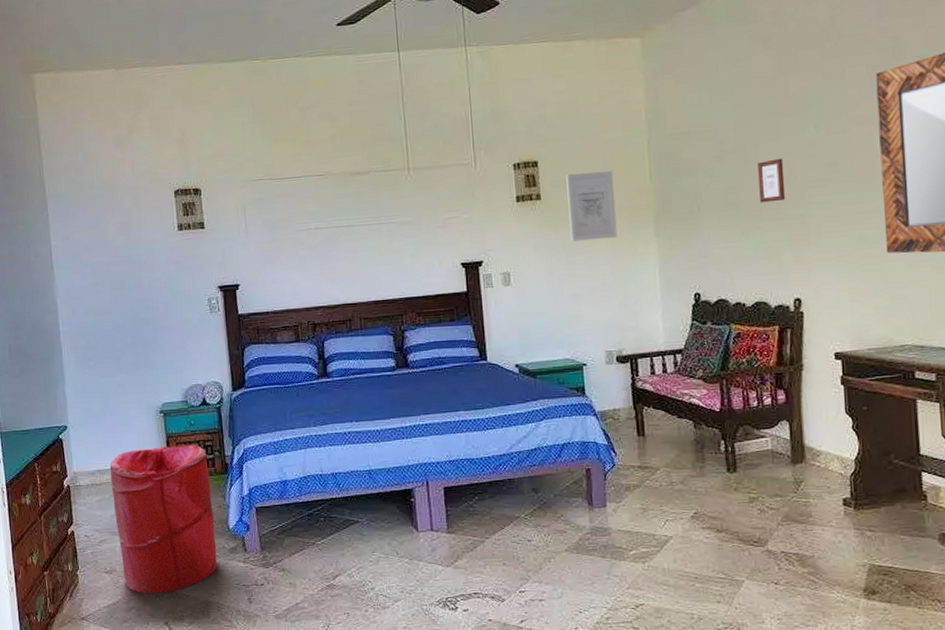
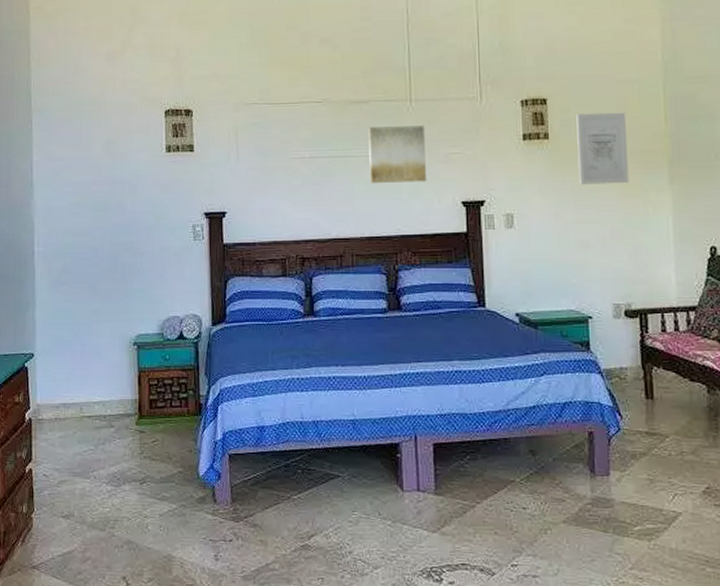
laundry hamper: present [109,444,217,594] -> none [75,381,184,544]
wall art: none [370,193,428,251] -> present [369,125,427,184]

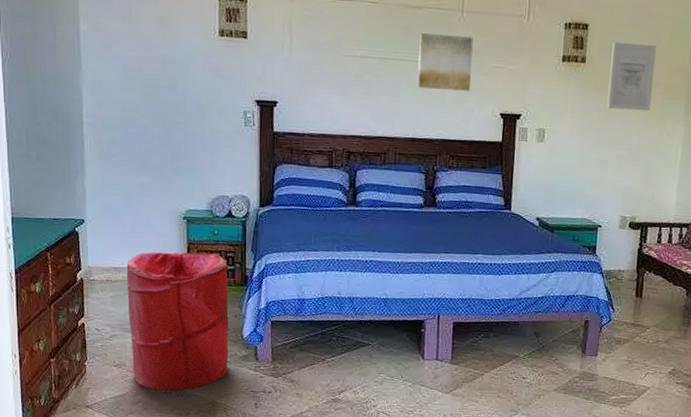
laundry hamper: none [75,381,184,544] -> present [126,251,229,391]

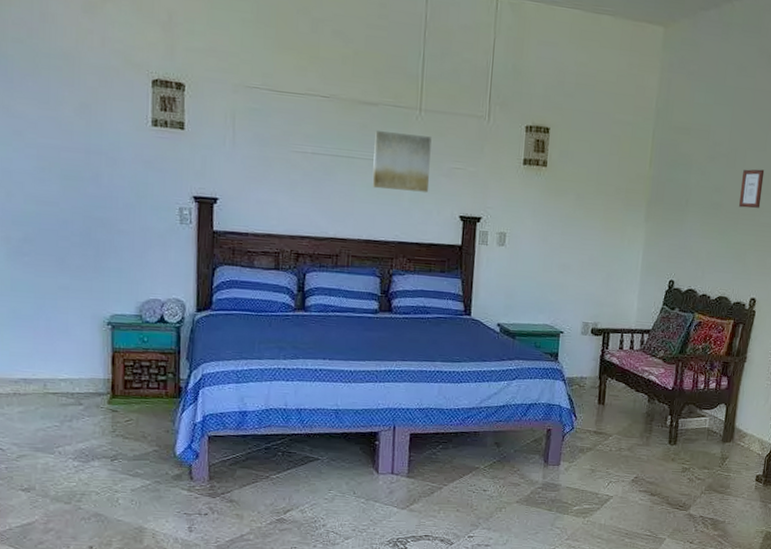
laundry hamper: present [126,251,229,391] -> none [38,361,159,517]
wall art: present [607,41,657,112] -> none [568,146,618,217]

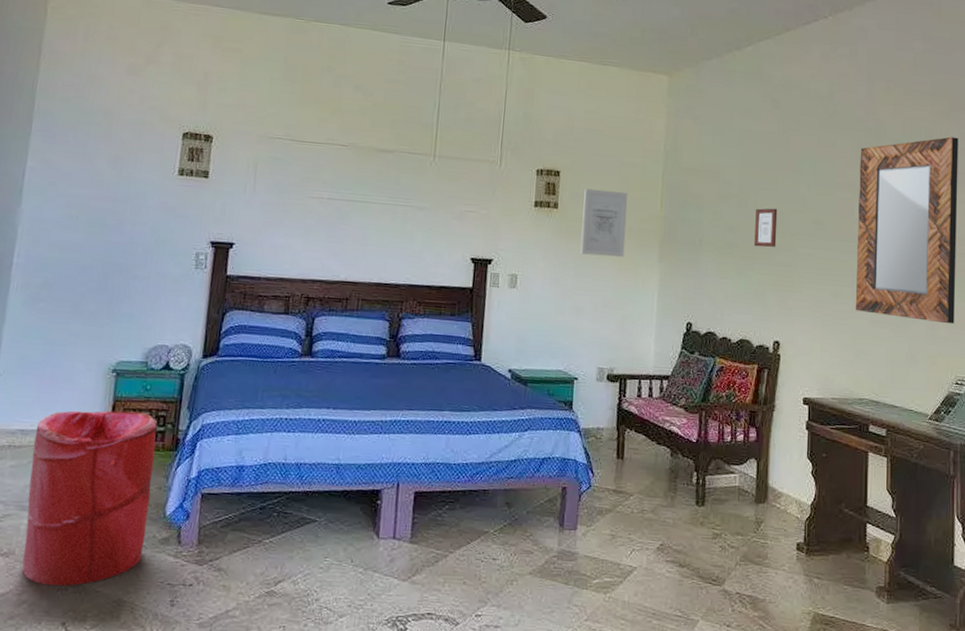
laundry hamper: none [38,361,159,517] -> present [22,410,158,587]
wall art: present [372,131,432,192] -> none [385,176,445,235]
wall art: none [568,146,618,217] -> present [580,188,628,258]

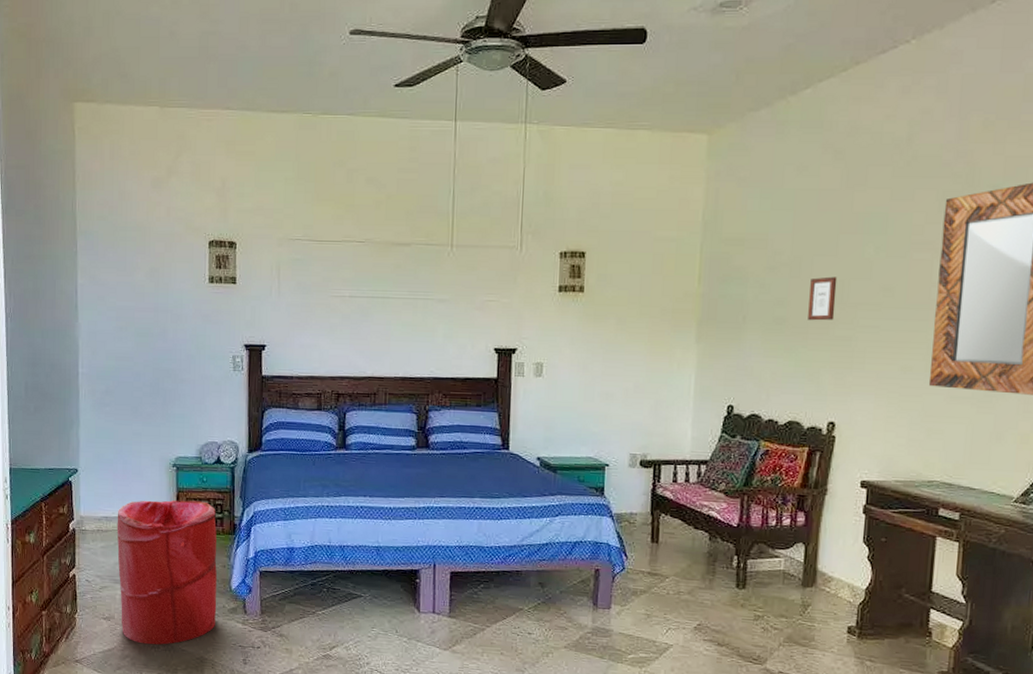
wall art: present [580,188,628,258] -> none [609,268,662,340]

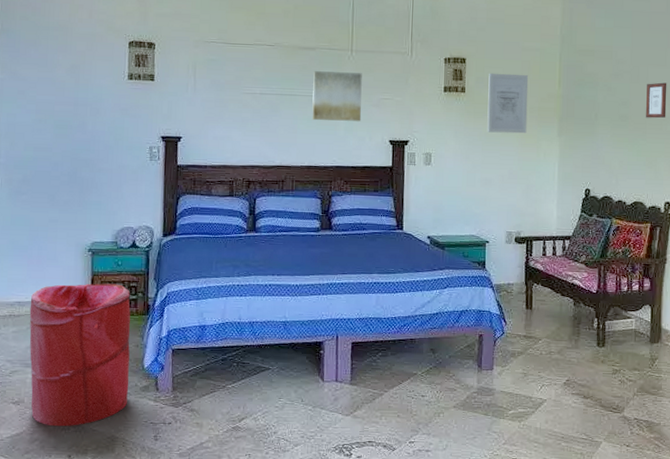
wall art: none [407,270,464,327] -> present [312,71,362,121]
wall art: none [609,268,662,340] -> present [487,73,529,134]

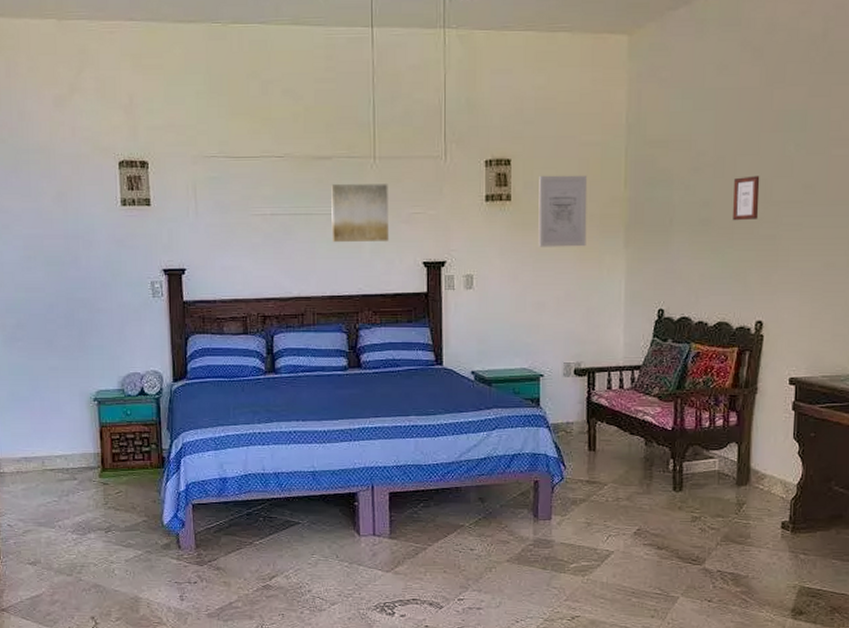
laundry hamper: present [29,283,131,427] -> none [37,435,149,588]

